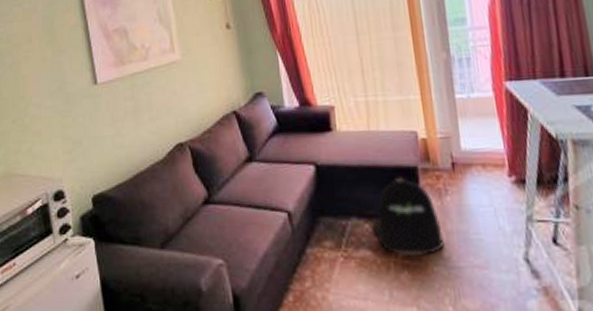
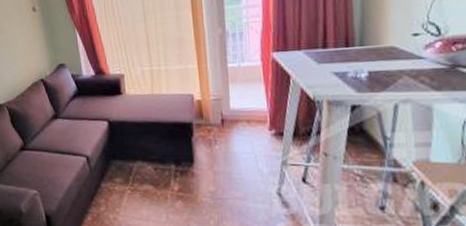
backpack: present [371,177,444,257] -> none [153,130,212,190]

